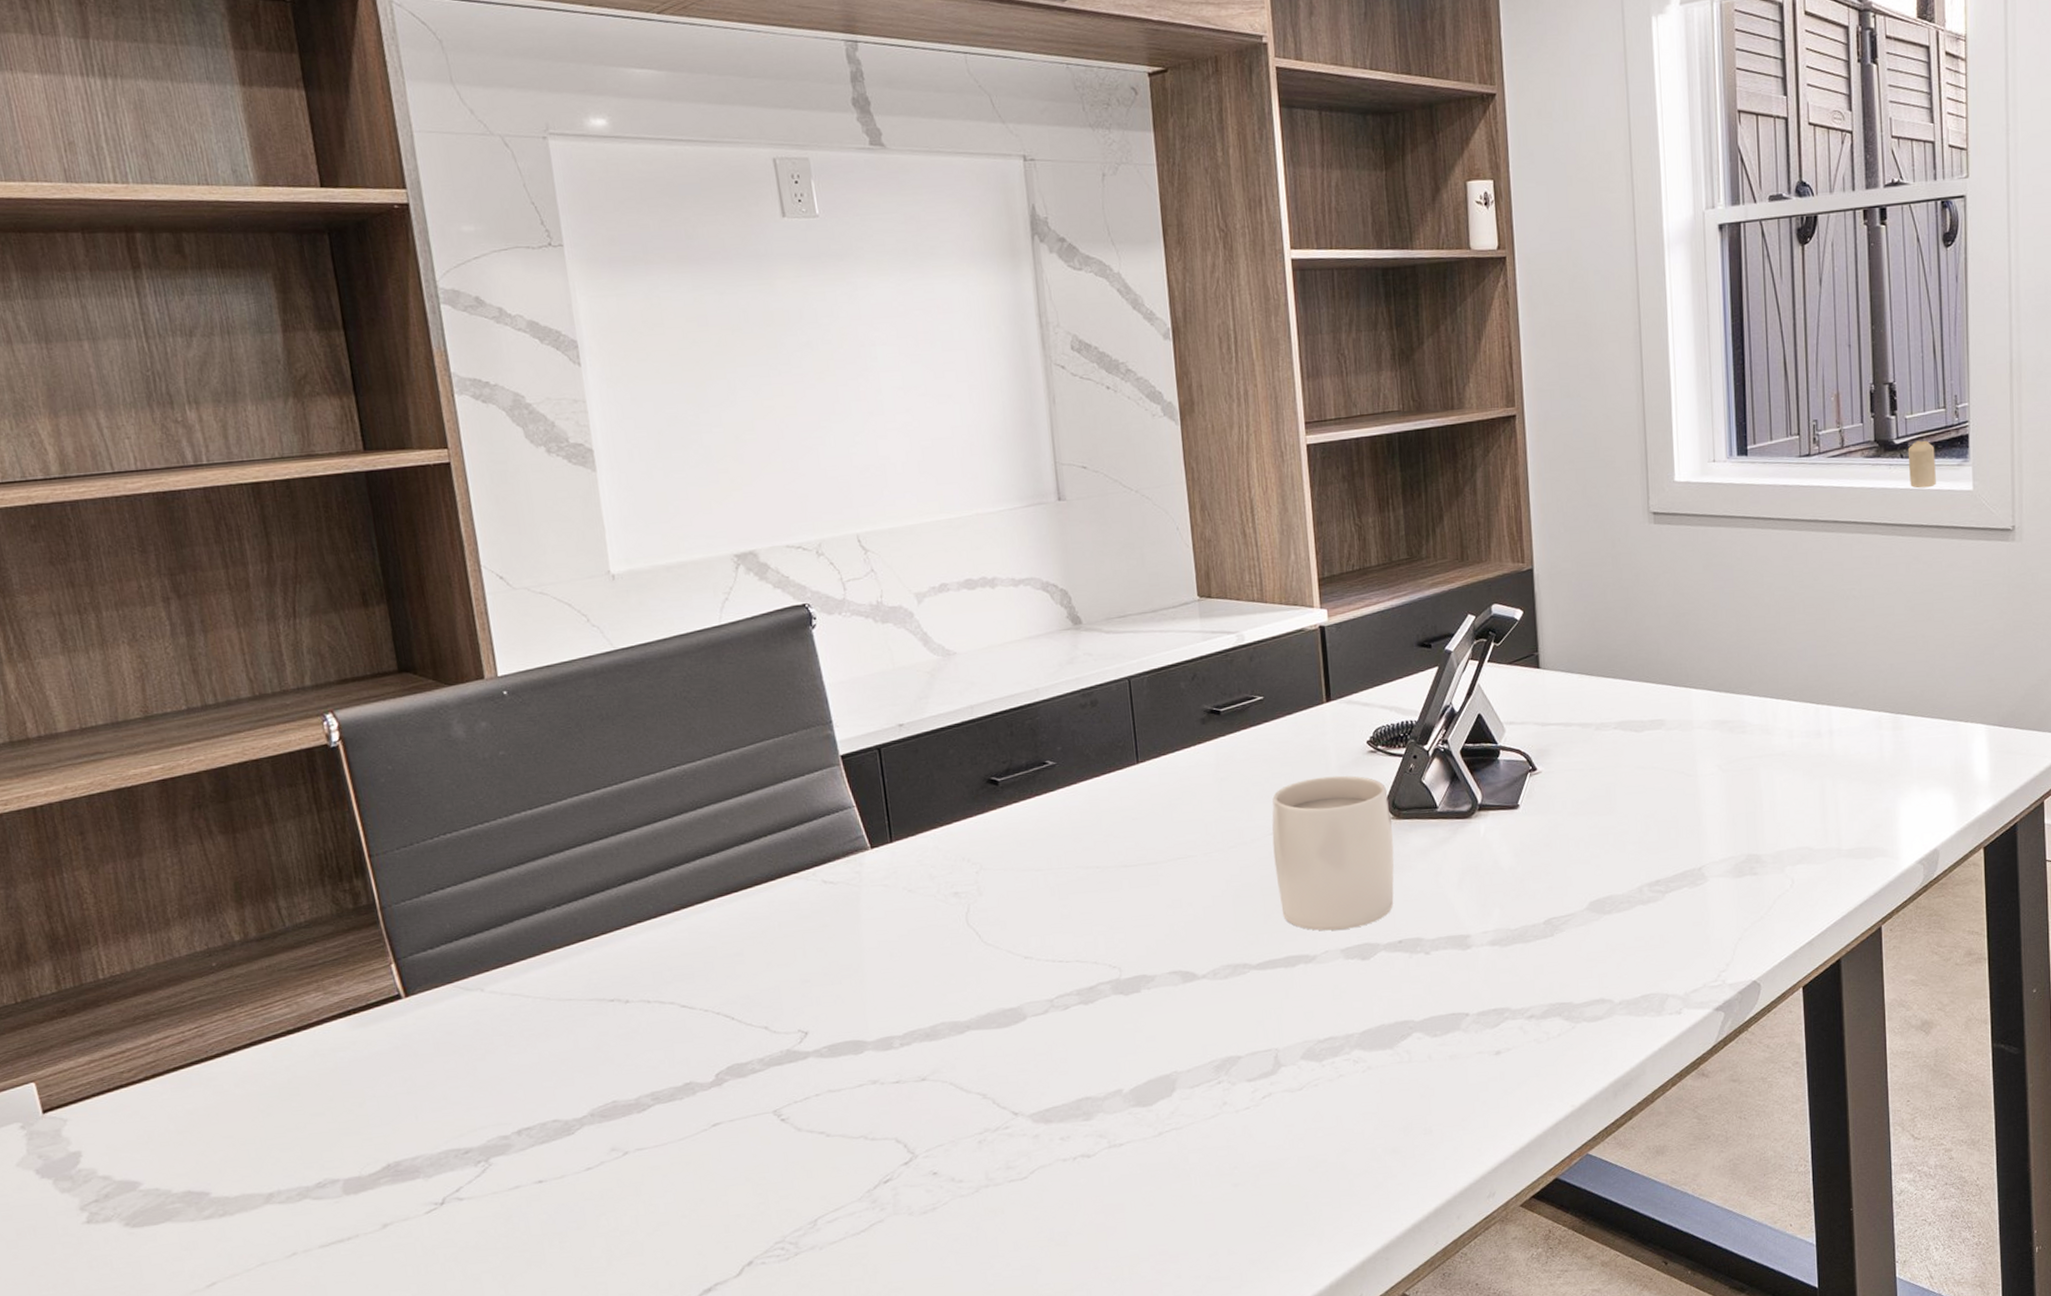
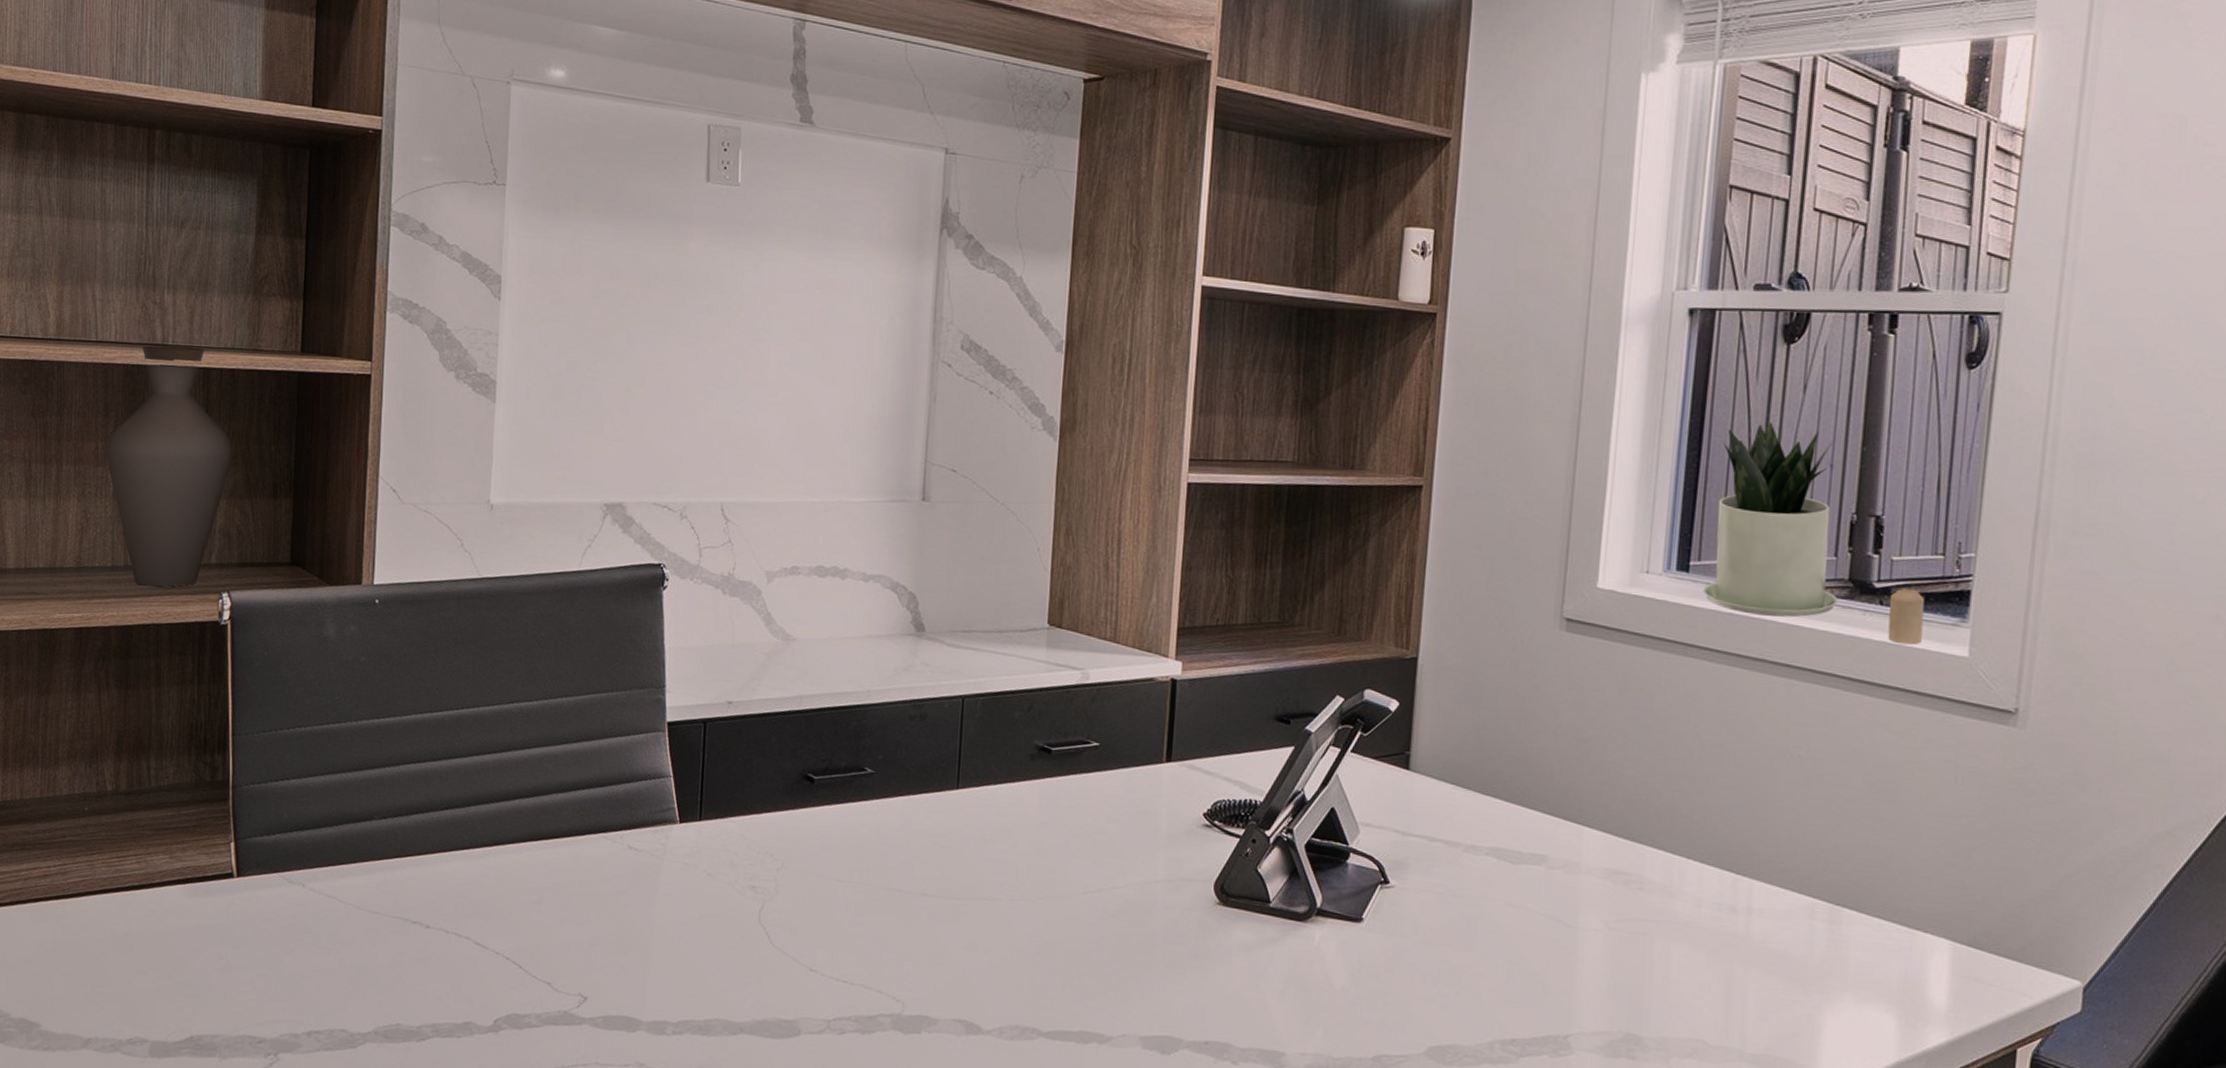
vase: none [151,463,307,723] -> present [106,345,233,587]
mug: present [1271,775,1394,931] -> none [1082,841,1218,1017]
planter: none [1761,315,1868,484] -> present [1703,422,1838,618]

